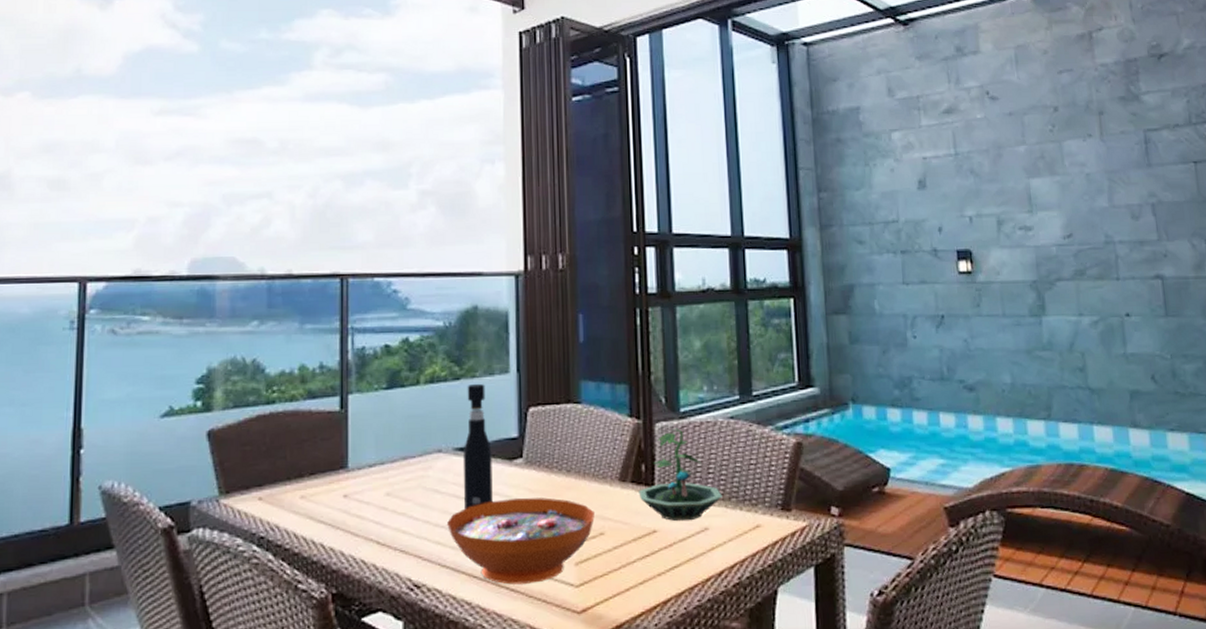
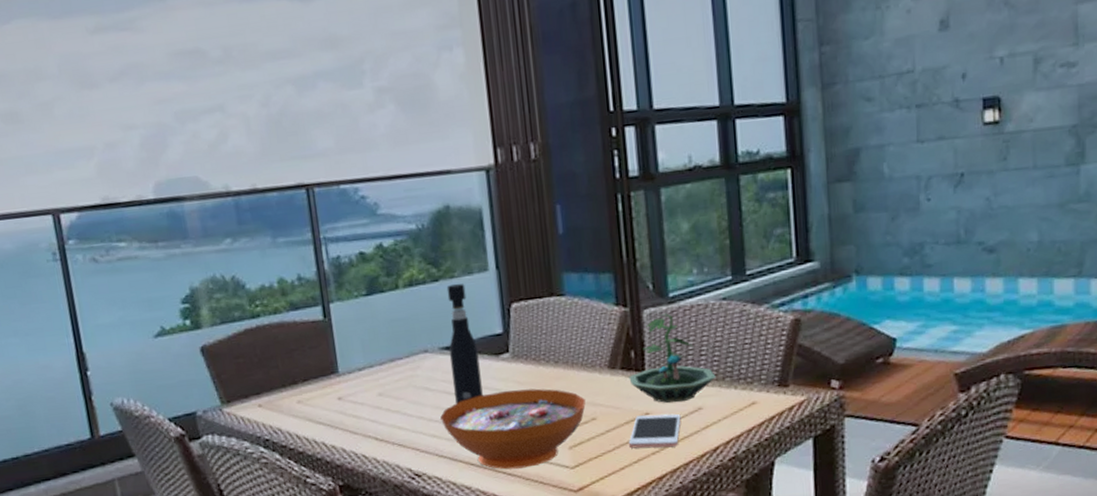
cell phone: none [634,532,688,569] -> present [628,414,681,449]

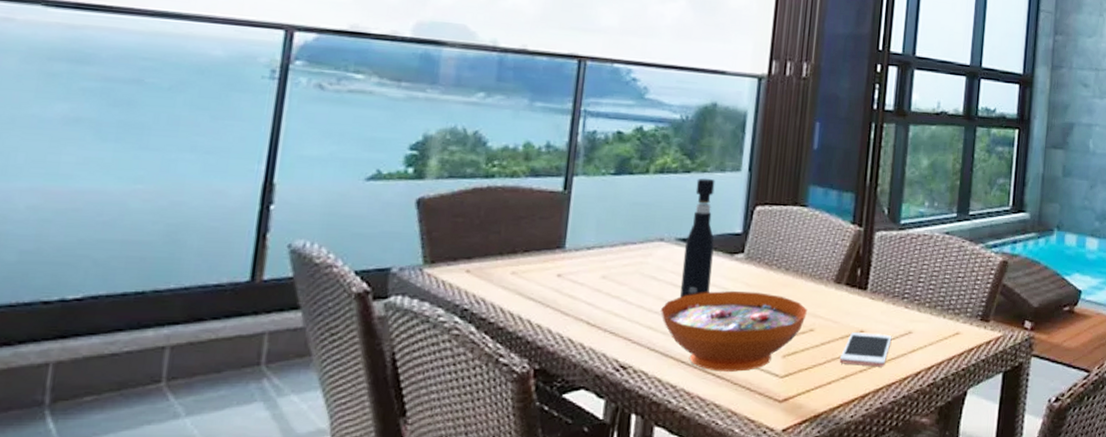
terrarium: present [629,313,716,403] -> none [851,238,929,324]

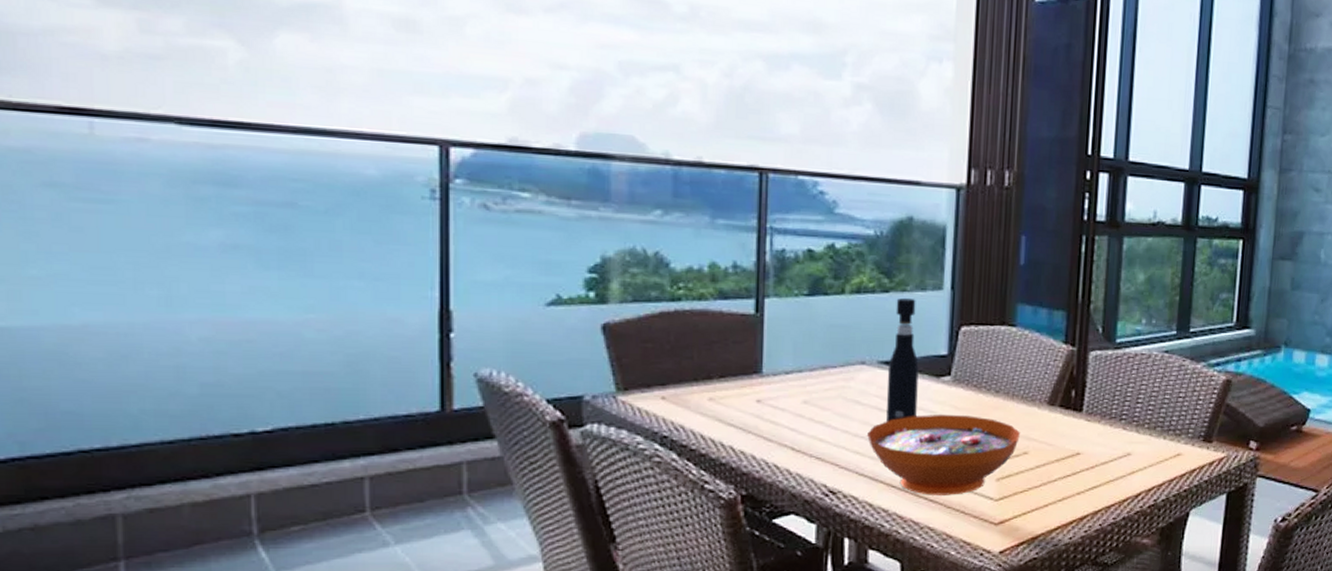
cell phone: present [839,332,892,367] -> none [1055,455,1110,489]

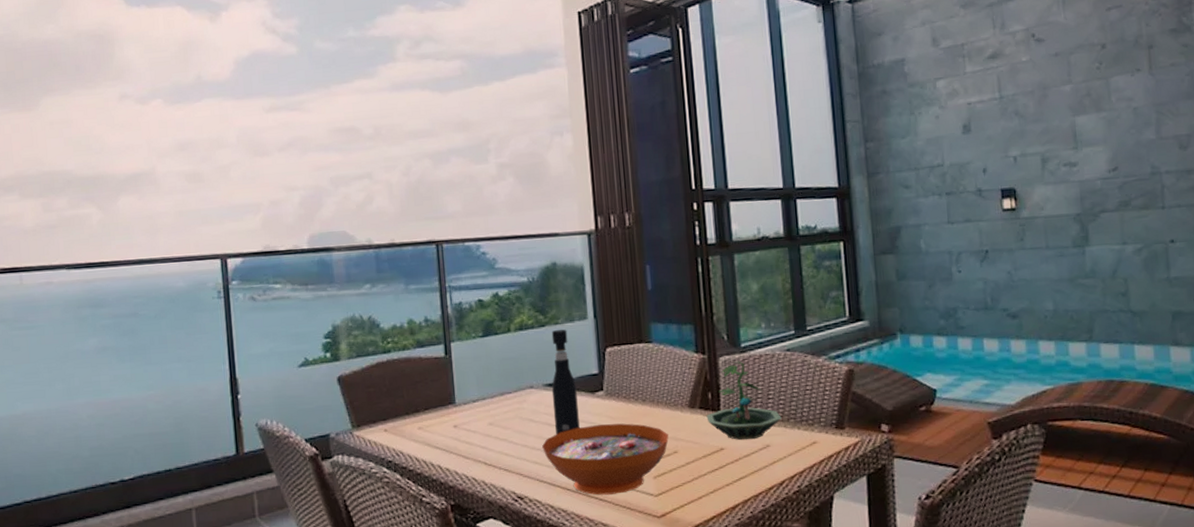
terrarium: none [1066,357,1148,446] -> present [706,361,782,440]

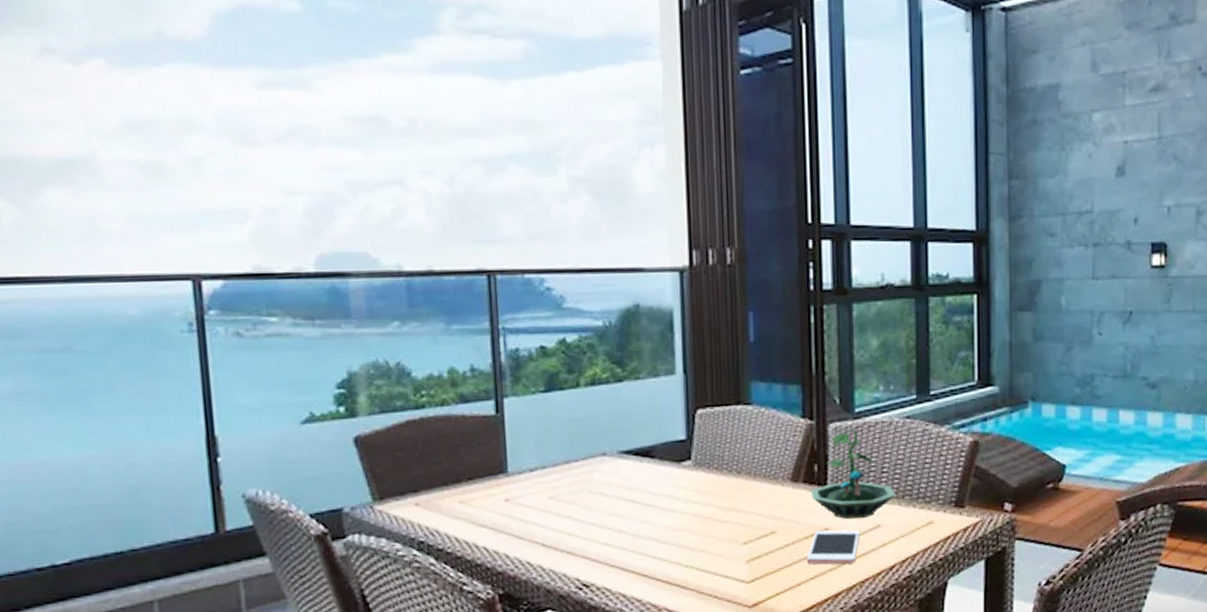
decorative bowl: present [542,423,669,495] -> none [614,498,766,582]
pepper grinder: present [551,330,580,435] -> none [628,386,661,512]
cell phone: none [705,450,752,480] -> present [806,530,860,565]

